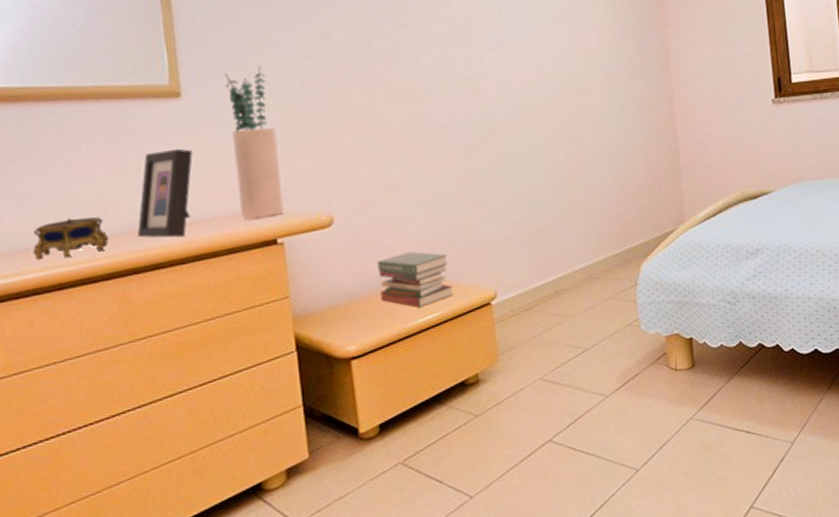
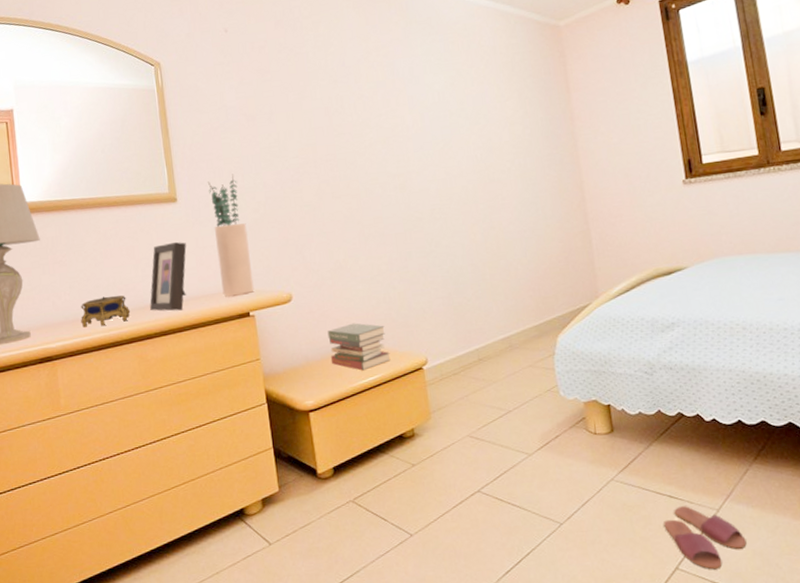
slippers: none [740,441,818,505] -> present [663,506,747,569]

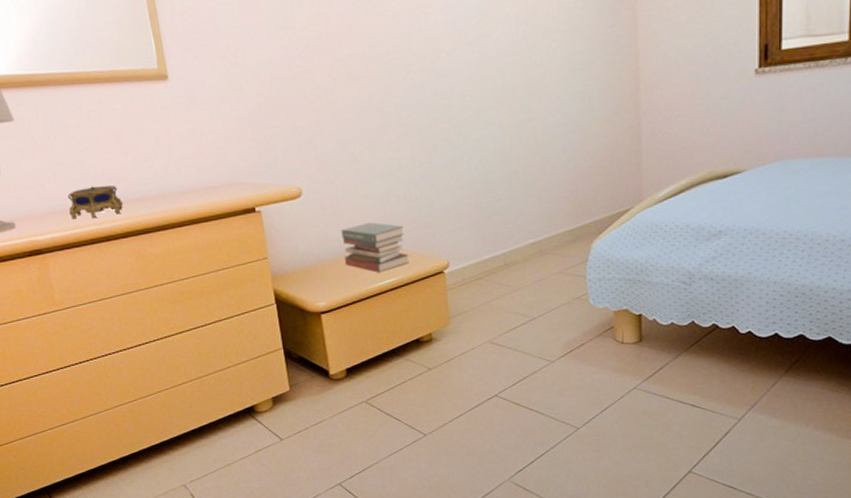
picture frame: present [150,241,187,312] -> none [144,126,184,205]
vase: present [208,174,254,298] -> none [203,47,260,191]
slippers: present [663,506,747,569] -> none [682,415,764,473]

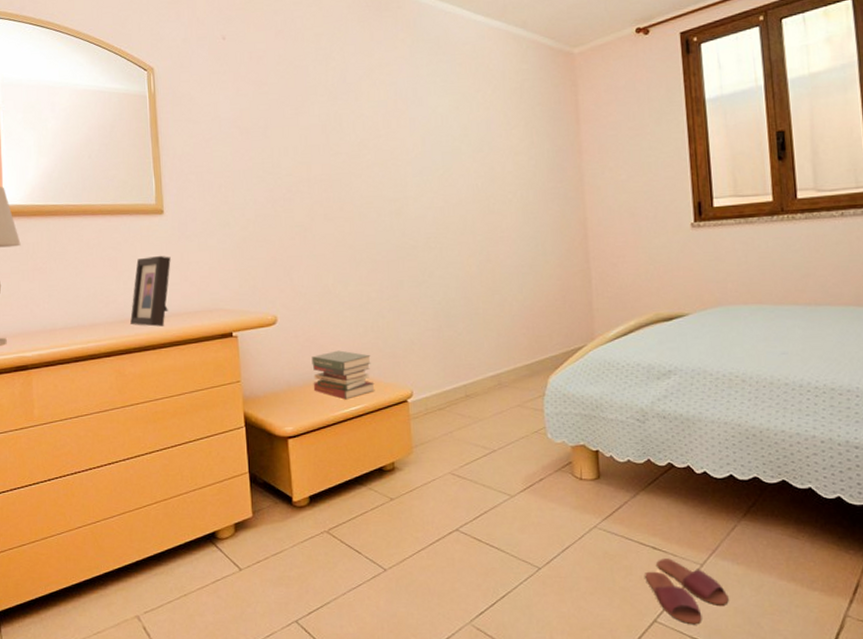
clock: present [67,185,124,220] -> none [59,306,110,338]
picture frame: none [144,126,184,205] -> present [130,255,171,327]
slippers: none [682,415,764,473] -> present [645,558,729,624]

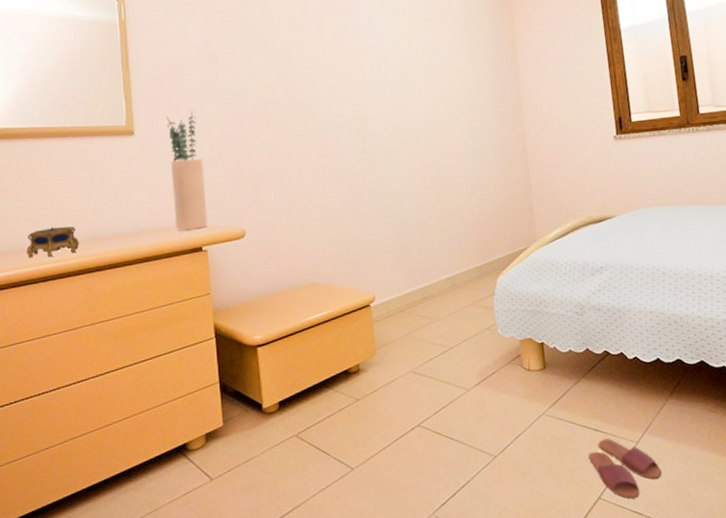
clock: none [59,306,110,338] -> present [27,226,80,258]
picture frame: present [130,255,171,327] -> none [100,174,141,244]
vase: none [197,188,239,316] -> present [167,110,208,232]
books: present [311,350,375,400] -> none [279,260,340,307]

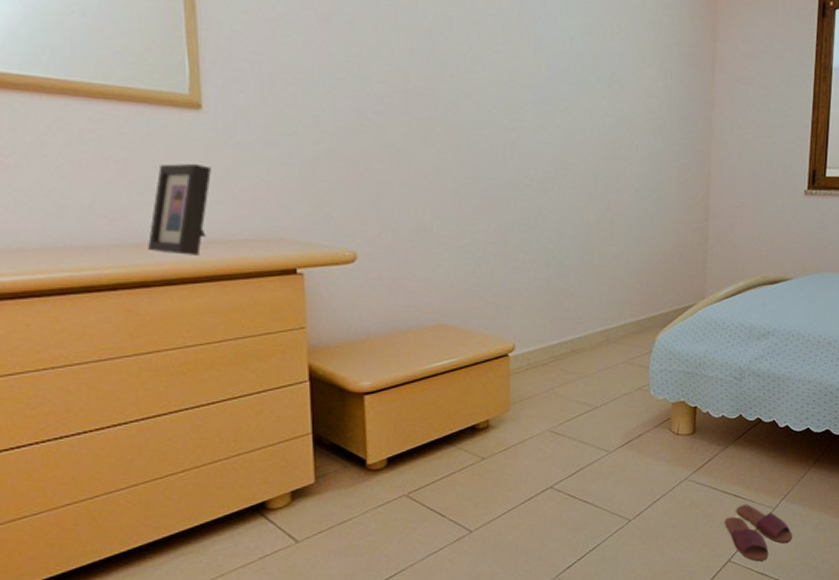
clock: present [27,226,80,258] -> none [32,222,117,263]
picture frame: none [100,174,141,244] -> present [148,163,211,255]
vase: present [167,110,208,232] -> none [252,86,306,248]

